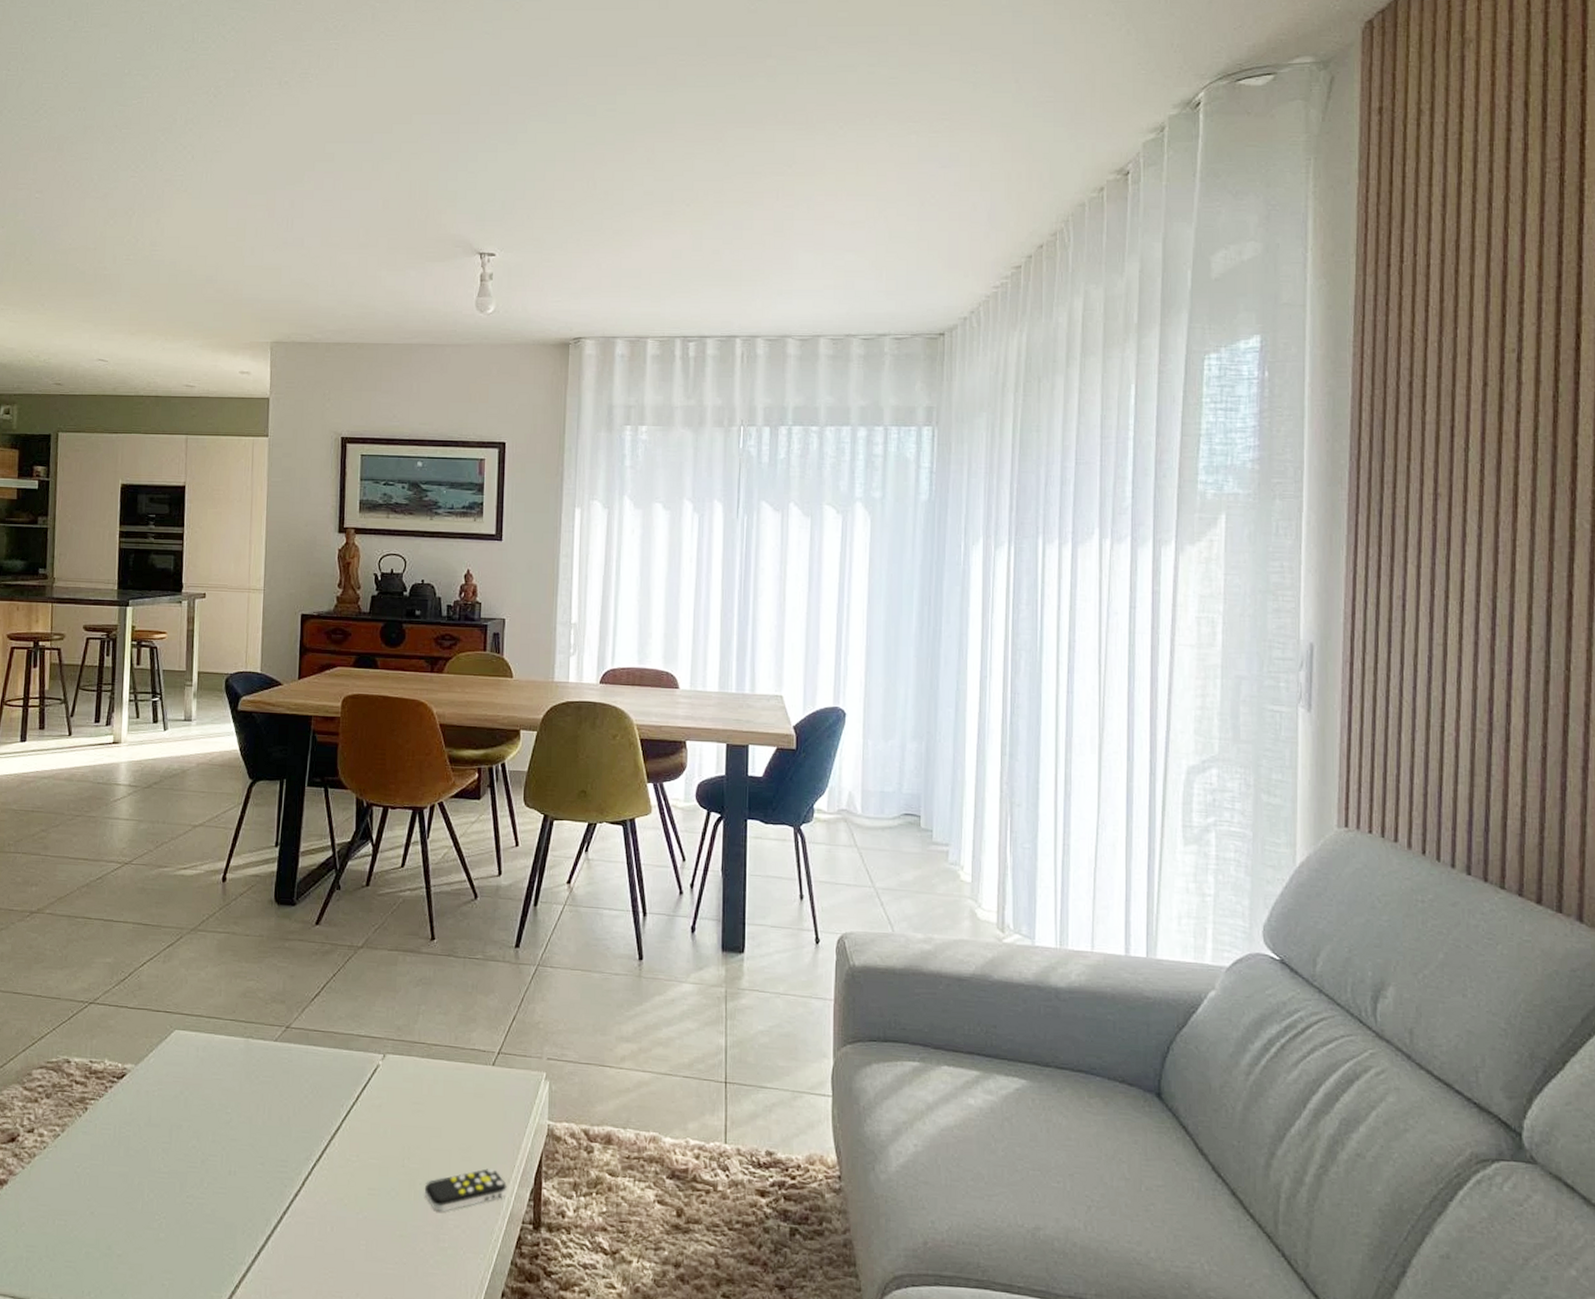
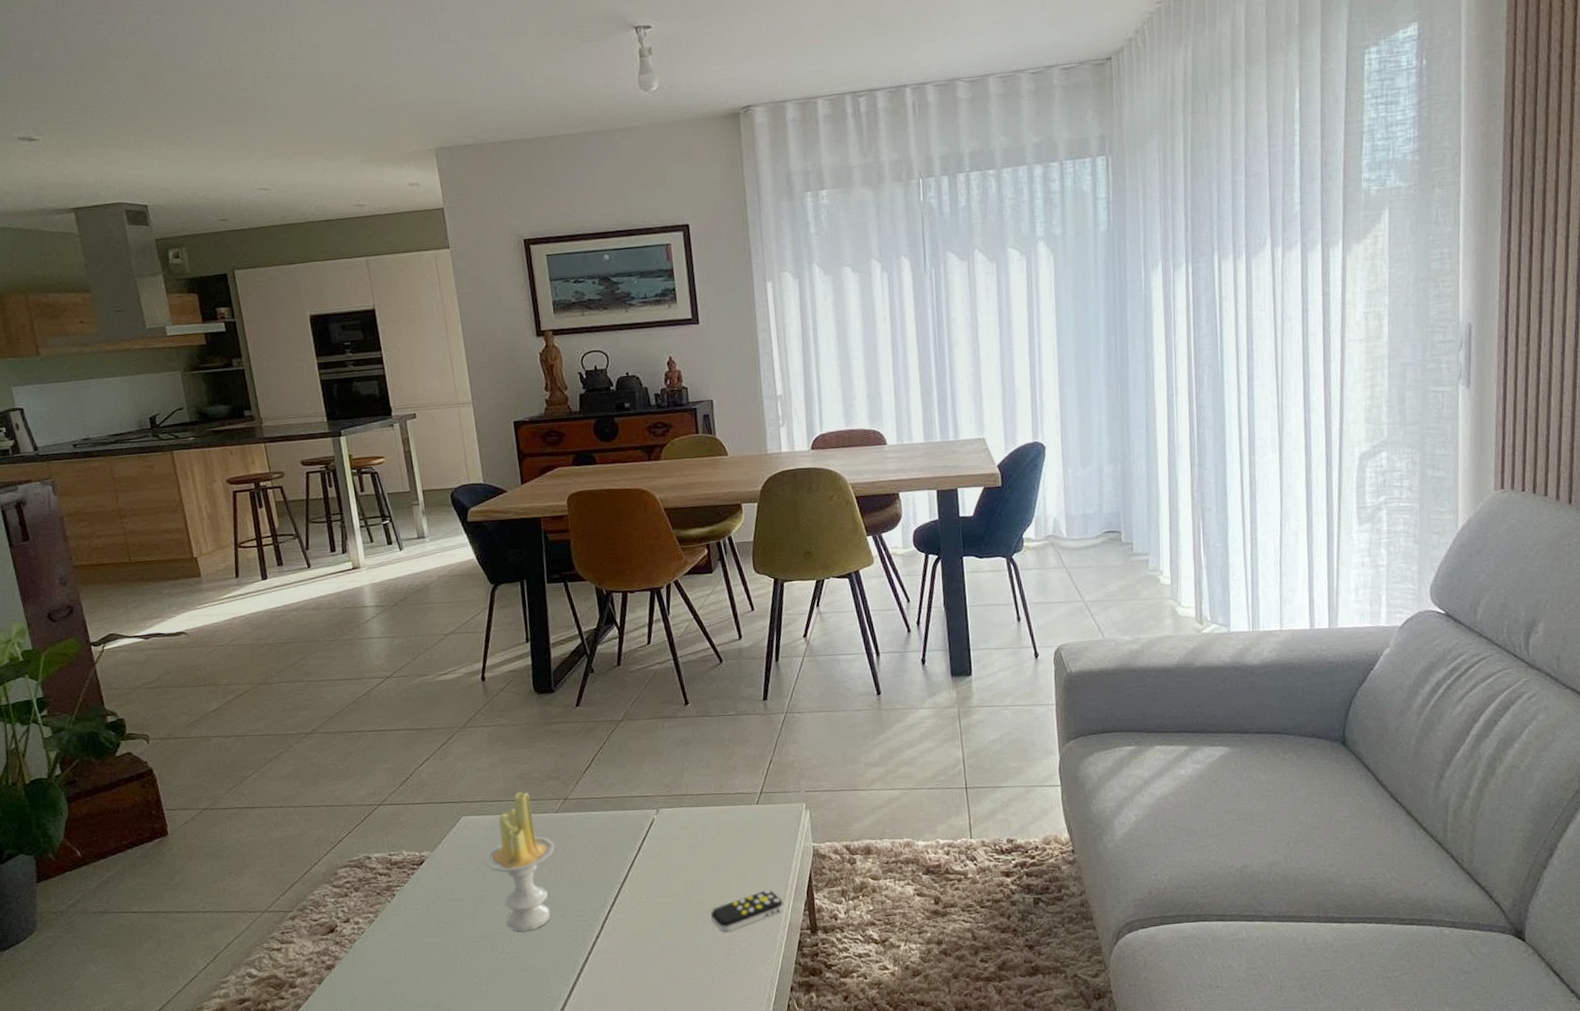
candle: none [189,1011,268,1175] -> present [485,791,555,932]

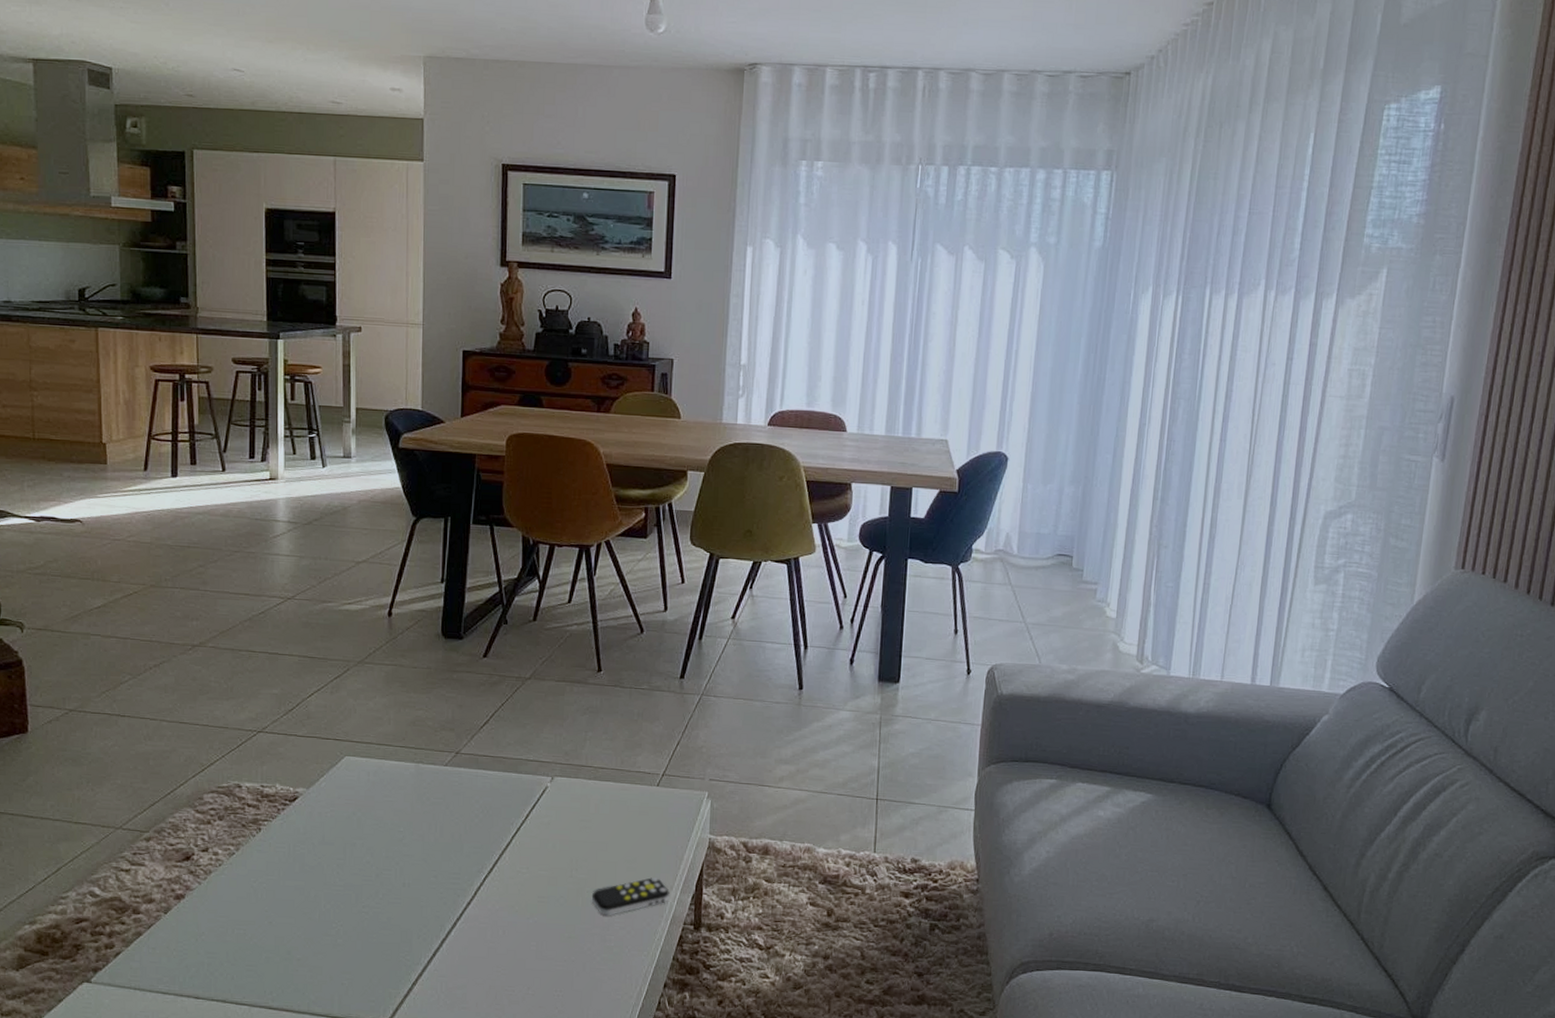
candle: present [485,791,555,932] -> none [362,738,439,887]

